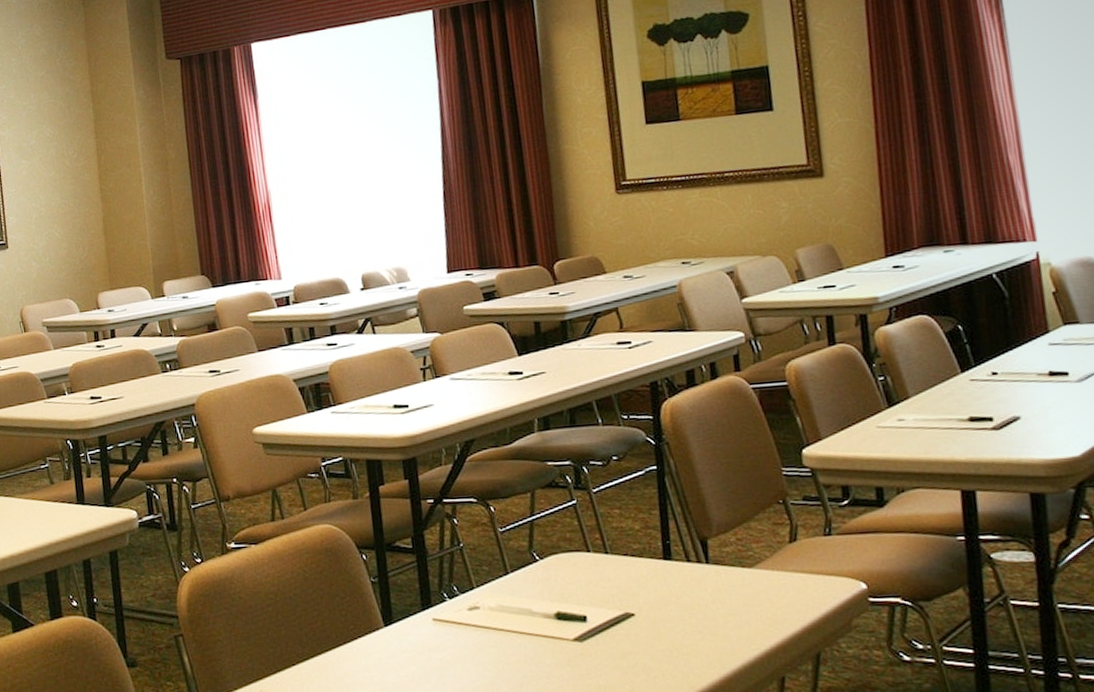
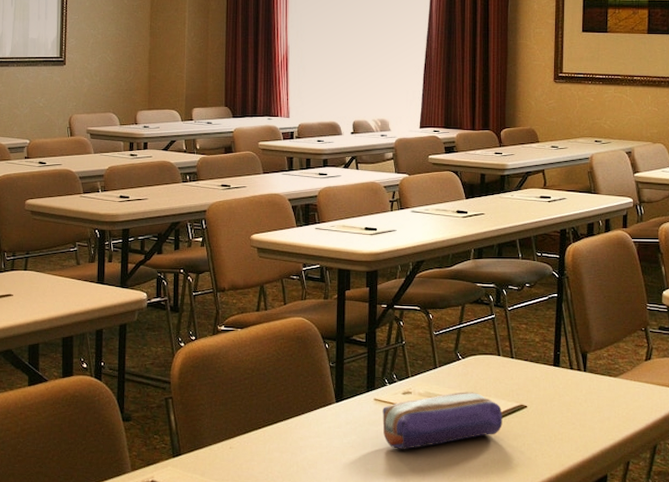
pencil case: none [445,601,605,681] -> present [382,392,503,450]

